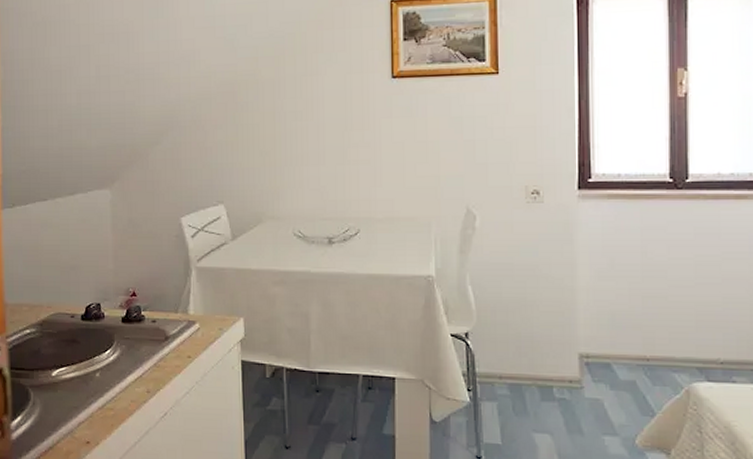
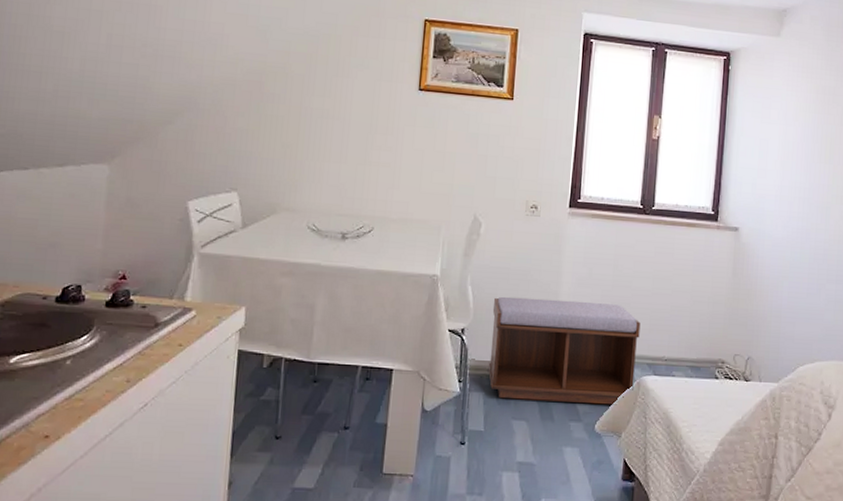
bench: none [498,295,684,417] -> present [488,296,641,405]

